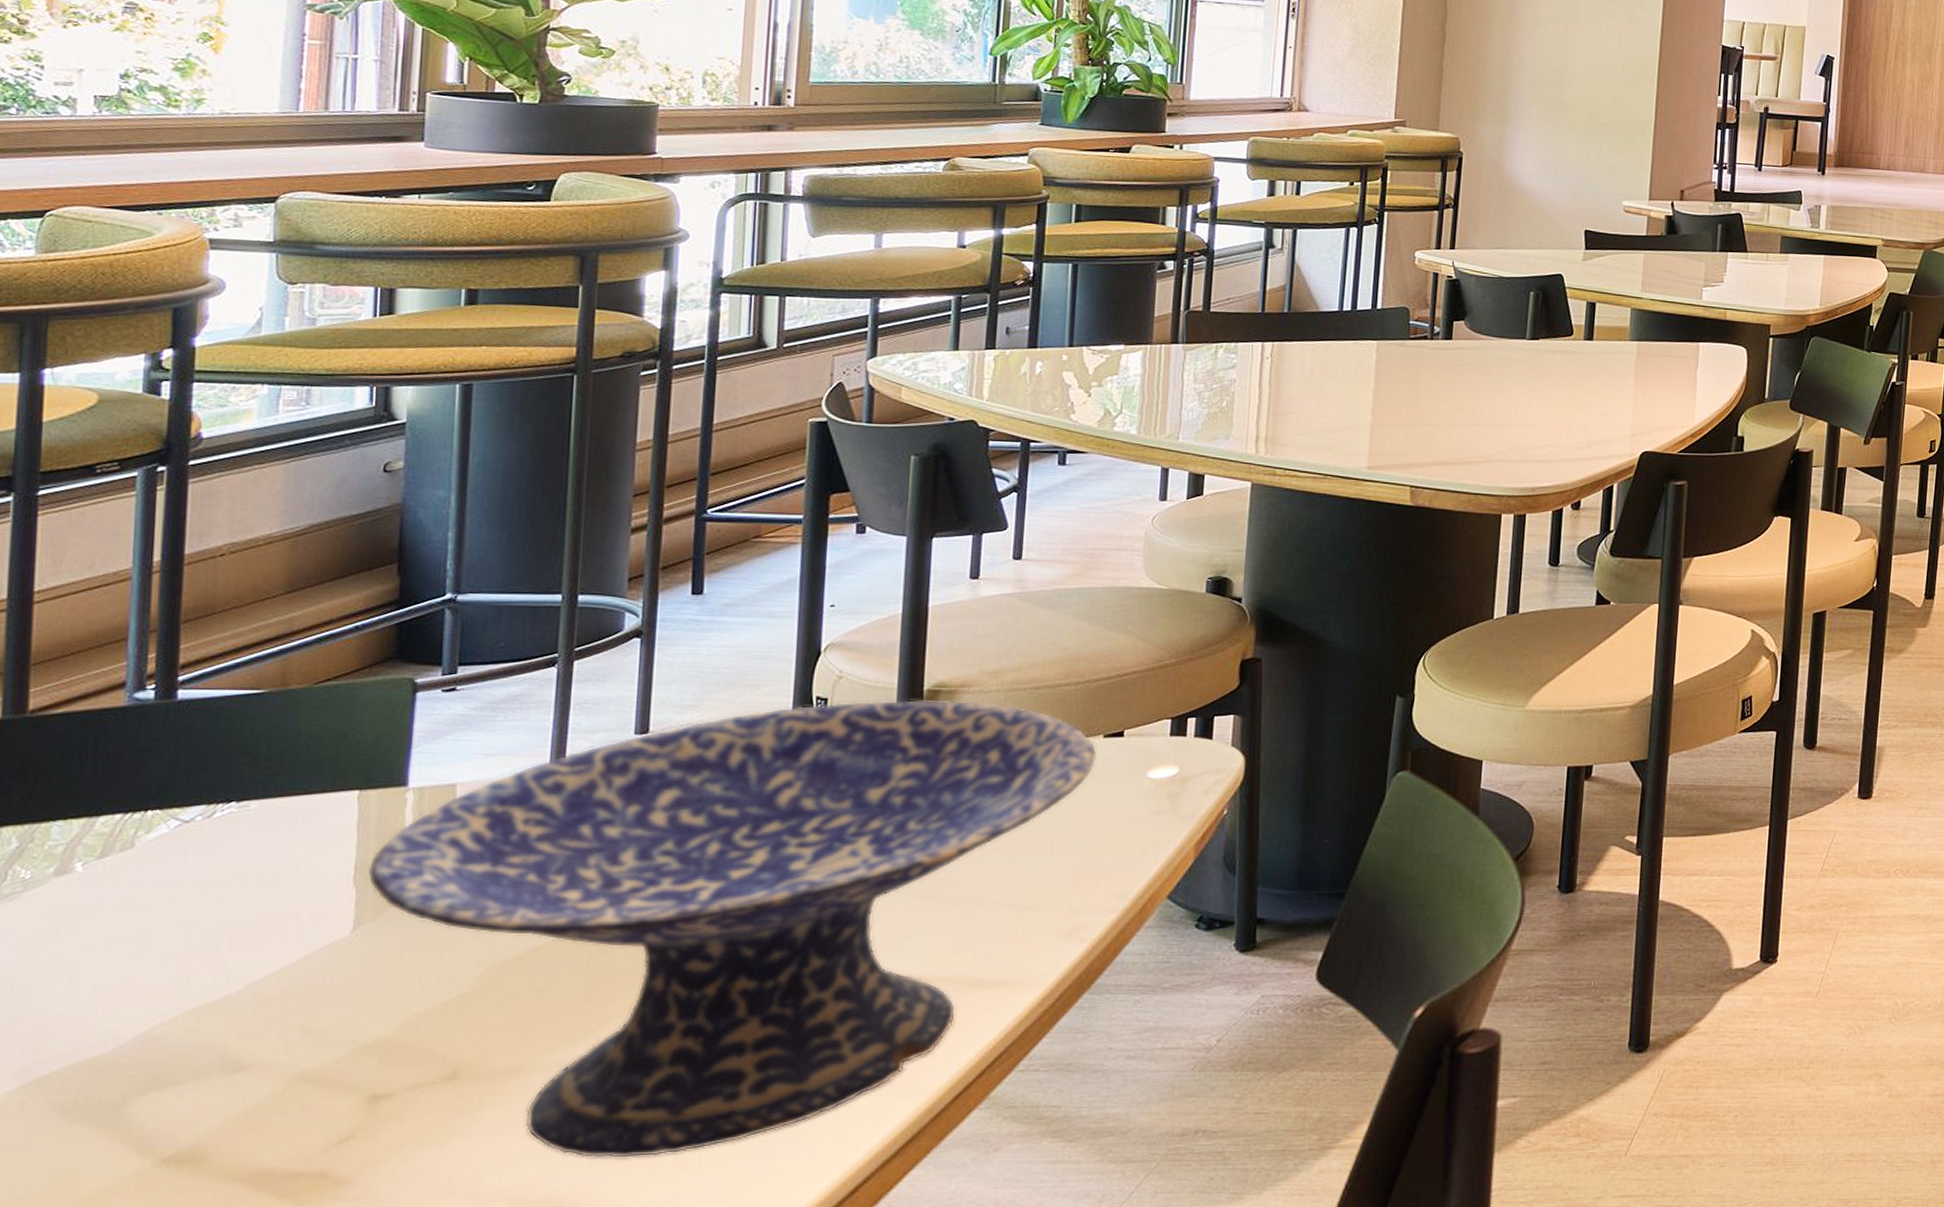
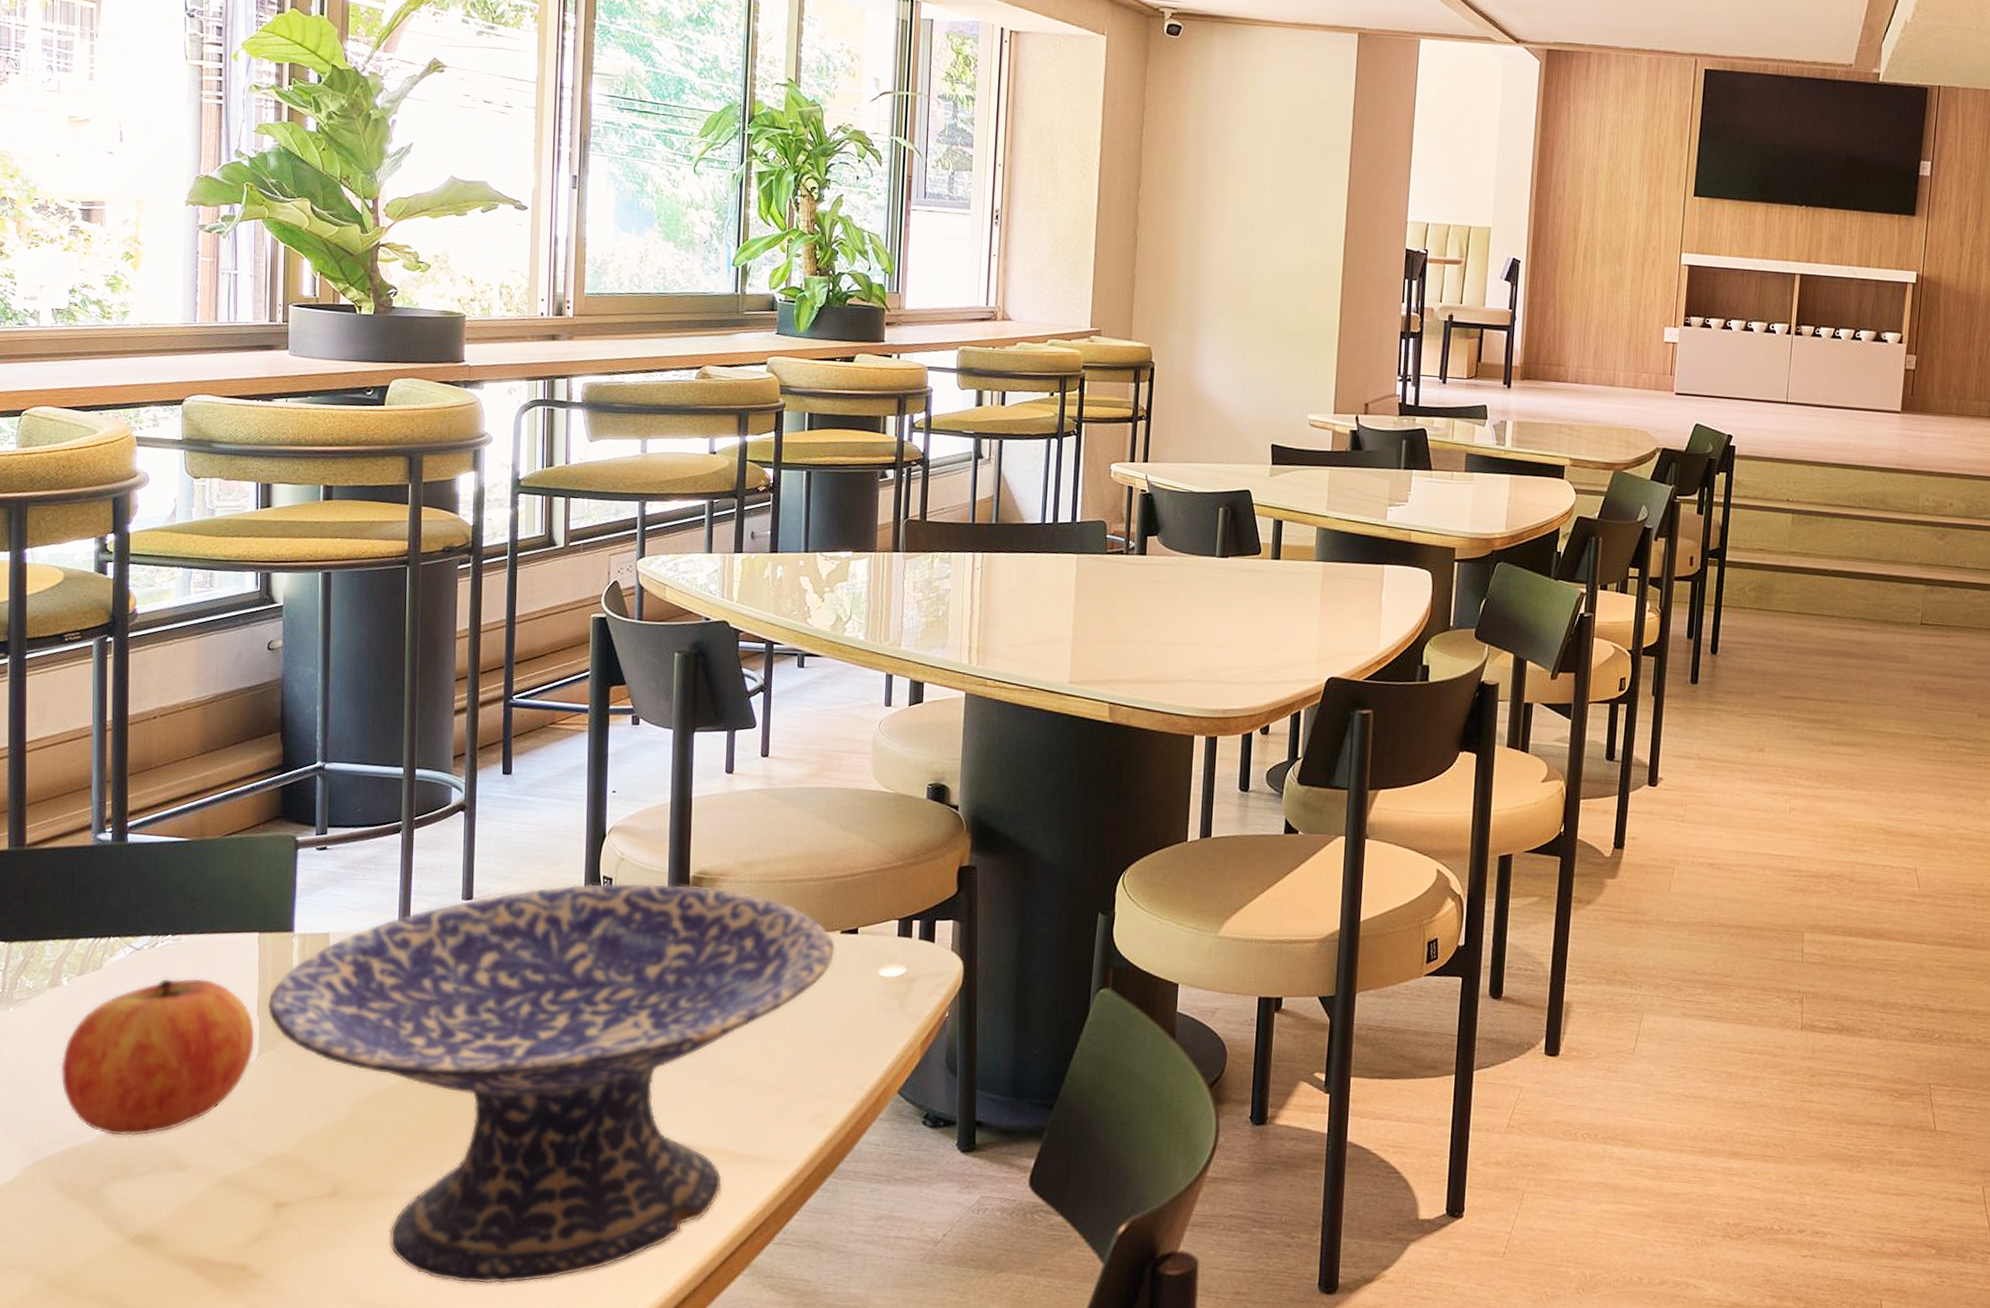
apple: none [67,847,351,1042] -> present [60,977,256,1137]

